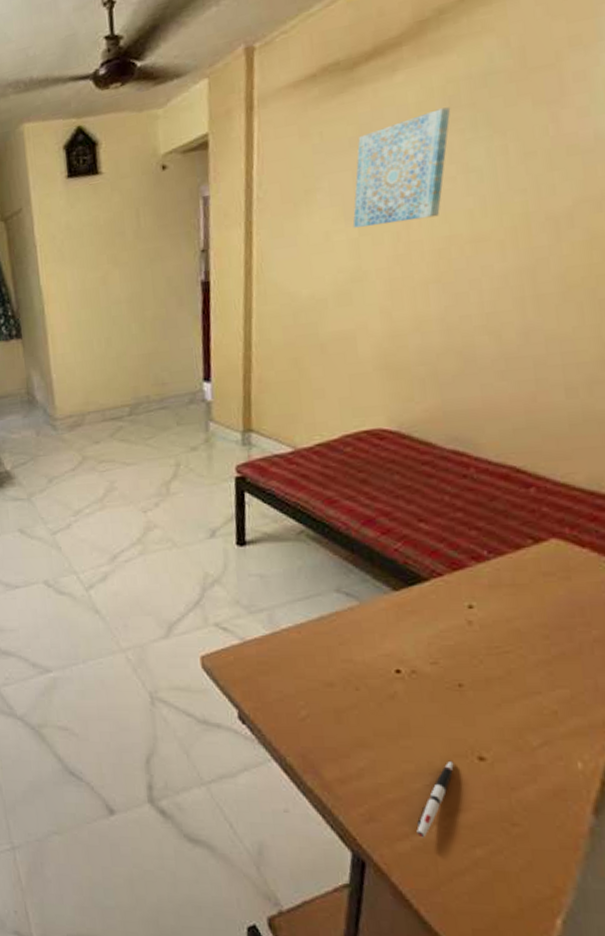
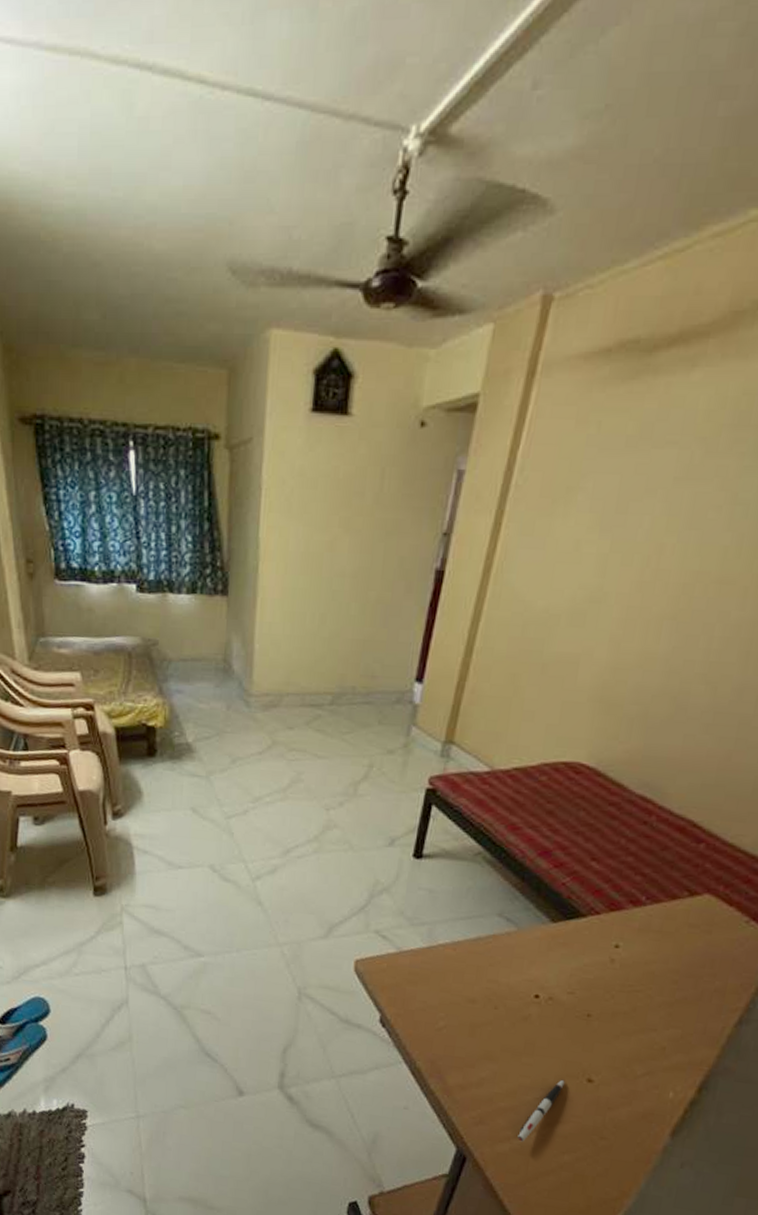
wall art: present [353,107,451,228] -> none [606,423,739,547]

